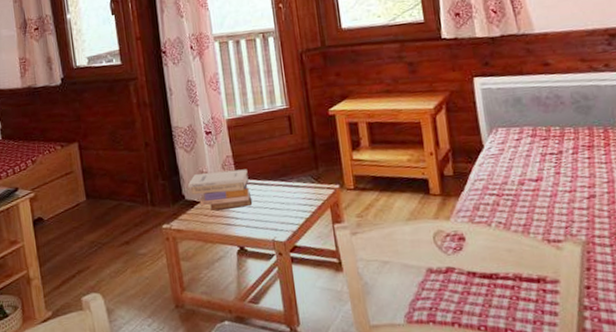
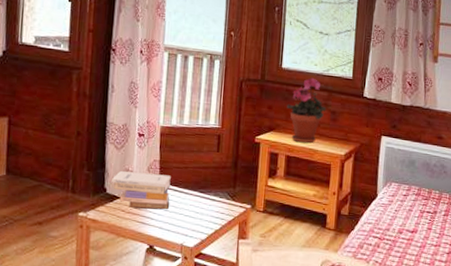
potted plant: none [356,31,402,106] -> present [287,77,327,144]

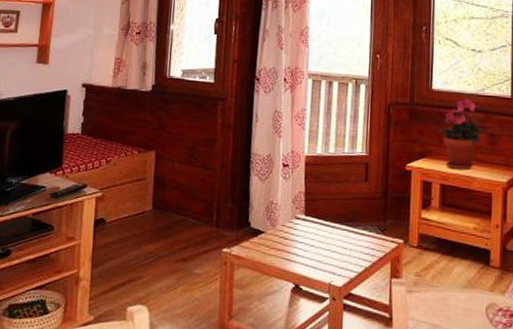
books: present [111,171,171,210] -> none [255,204,317,246]

